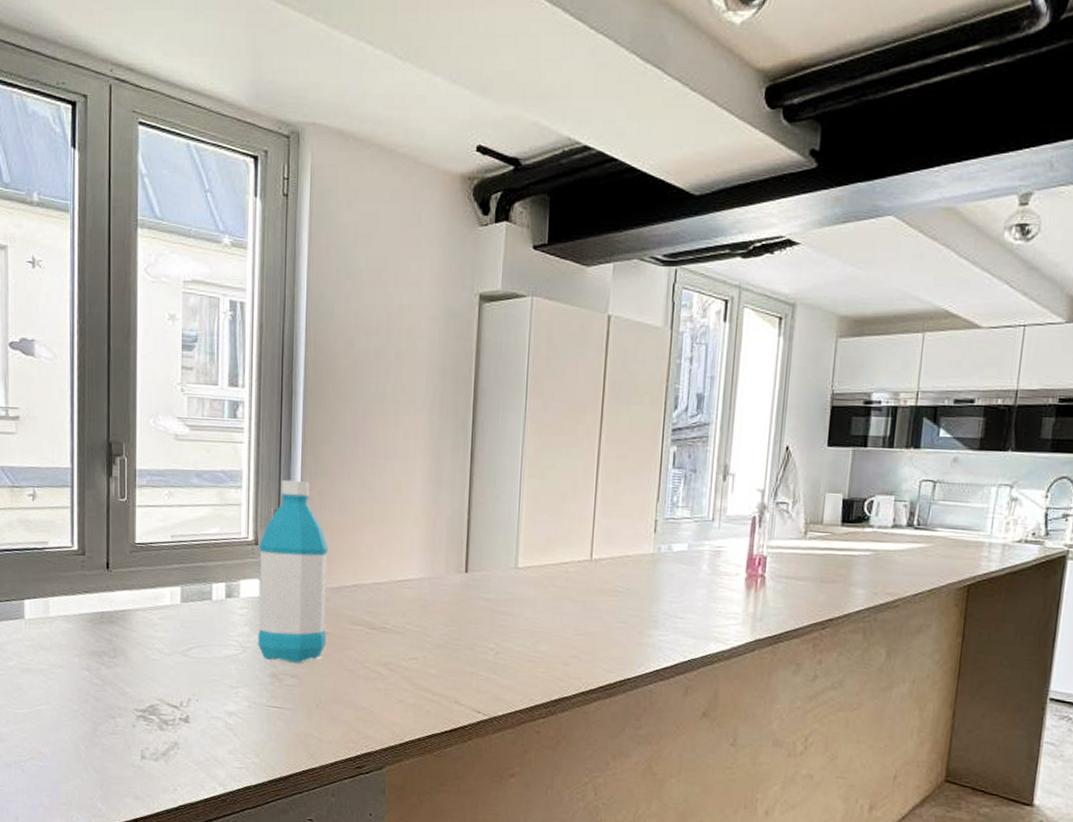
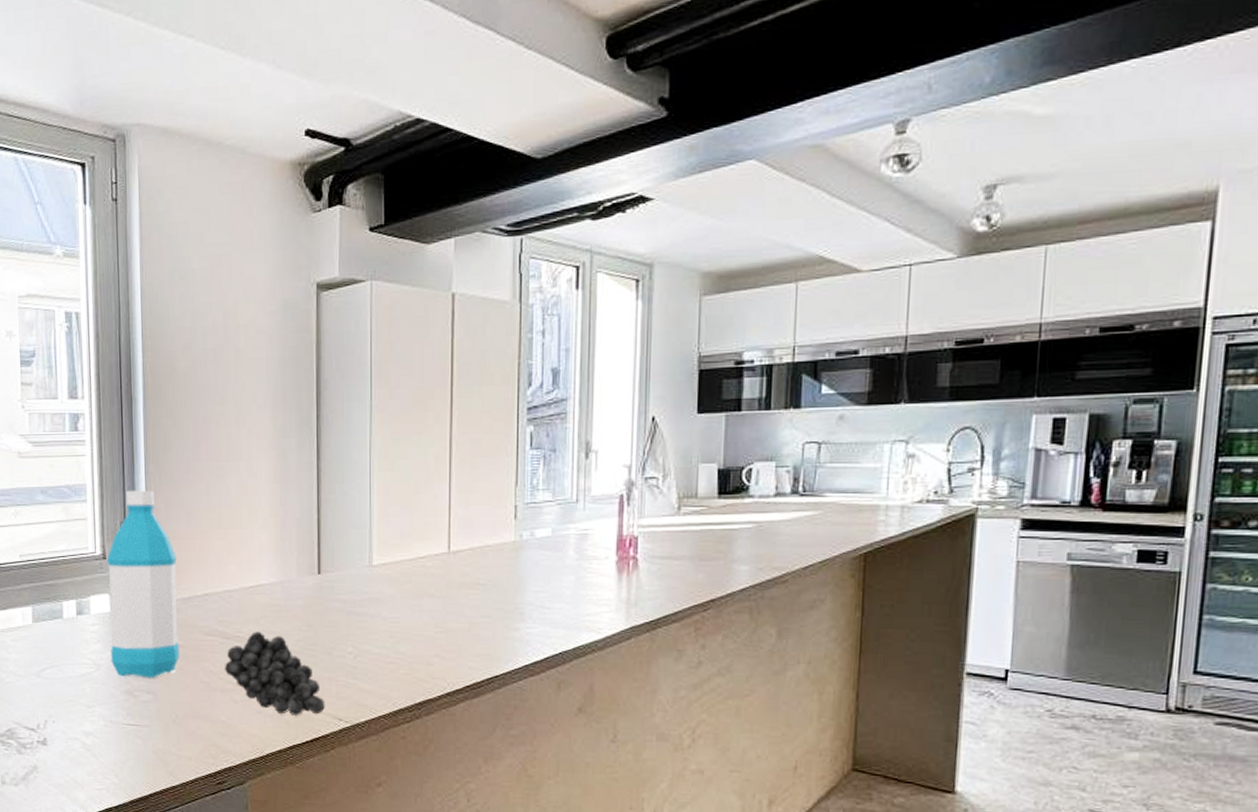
fruit: none [369,624,465,706] -> present [224,631,325,715]

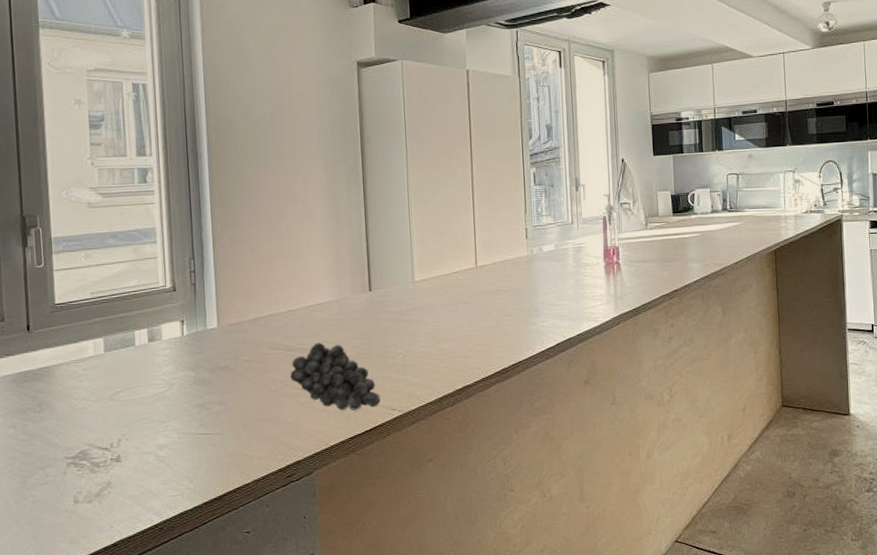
water bottle: present [106,490,180,678] -> none [176,230,249,393]

